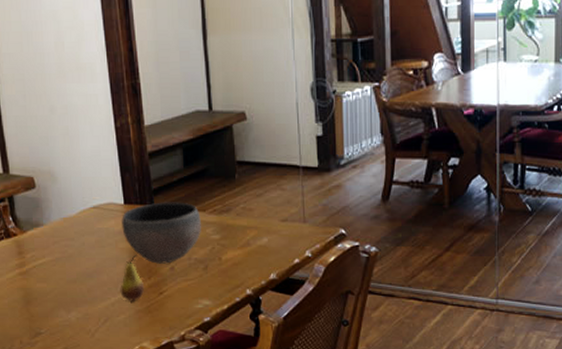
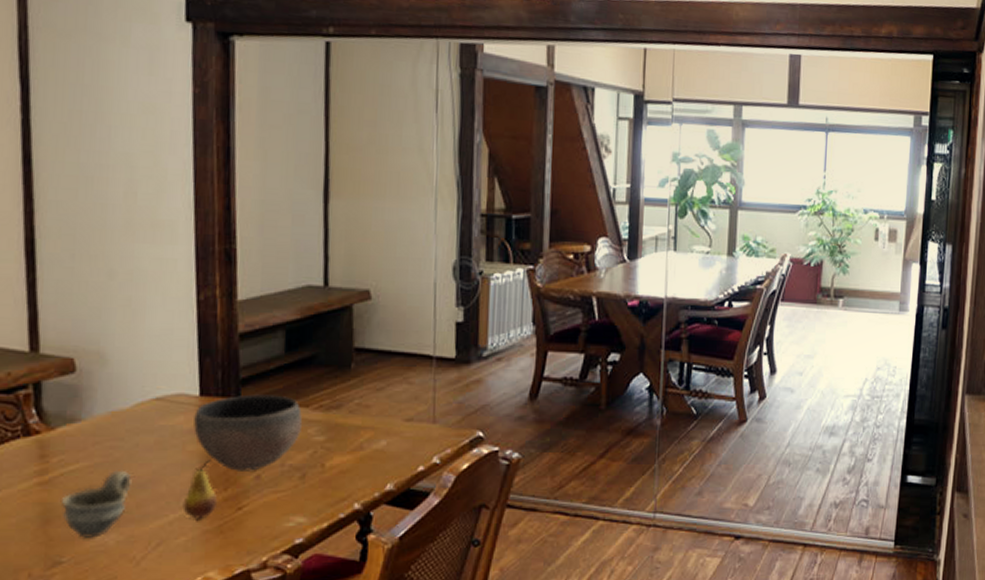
cup: none [35,263,83,315] -> present [60,470,132,538]

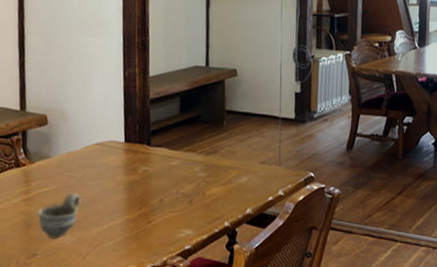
fruit: present [182,460,218,519] -> none [113,187,136,229]
bowl: present [194,394,302,471] -> none [120,142,191,196]

